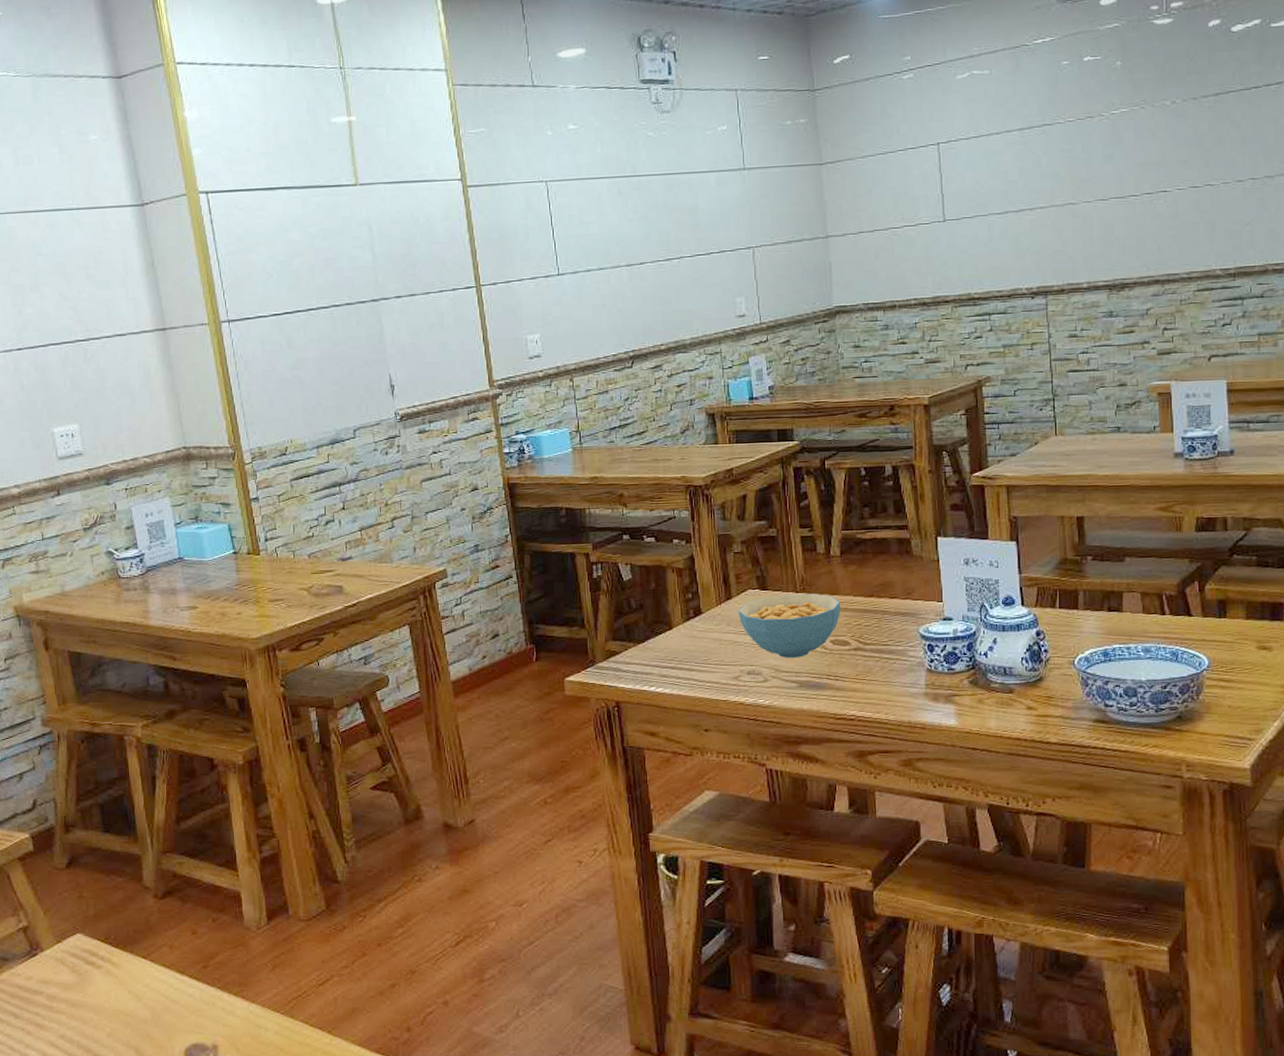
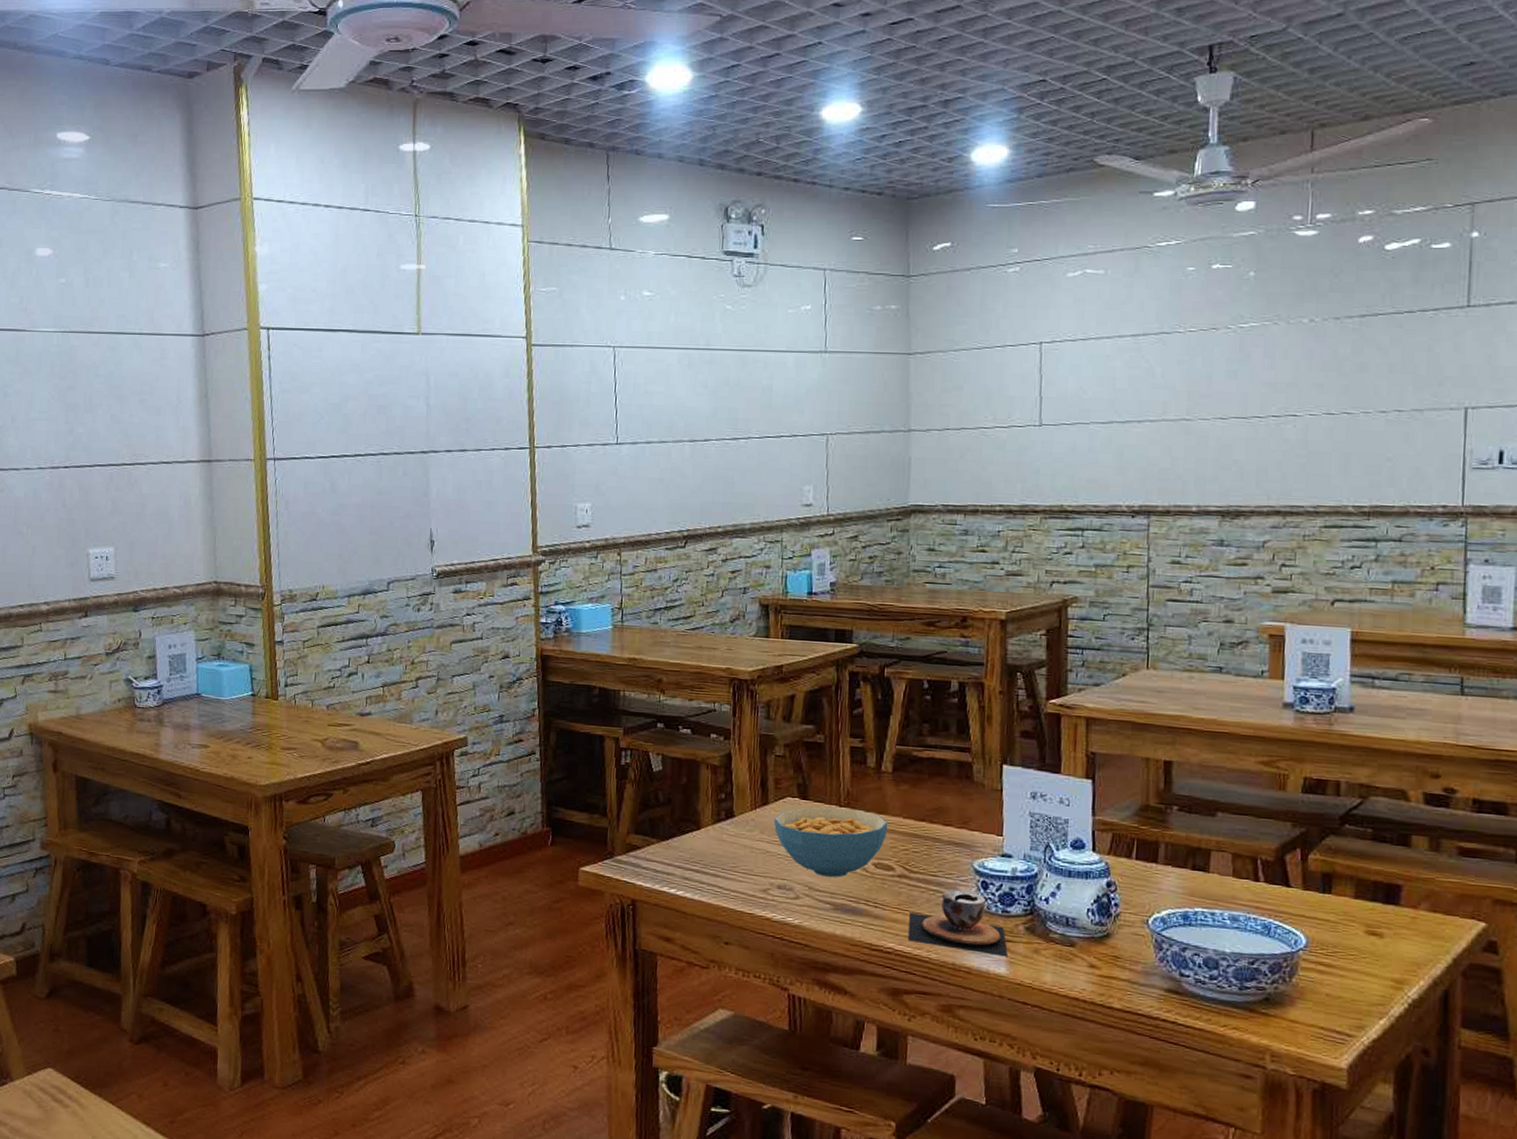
teacup: none [866,654,956,710] -> present [908,888,1008,957]

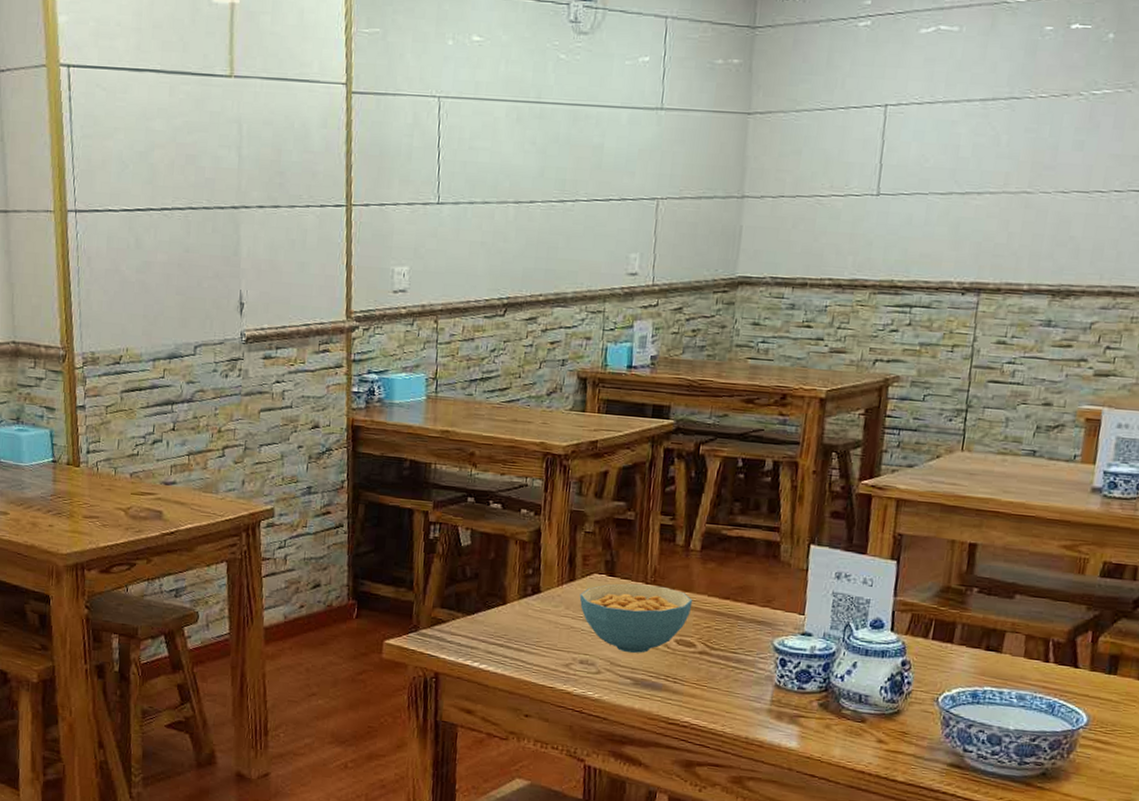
teacup: present [908,888,1008,957] -> none [704,665,800,732]

